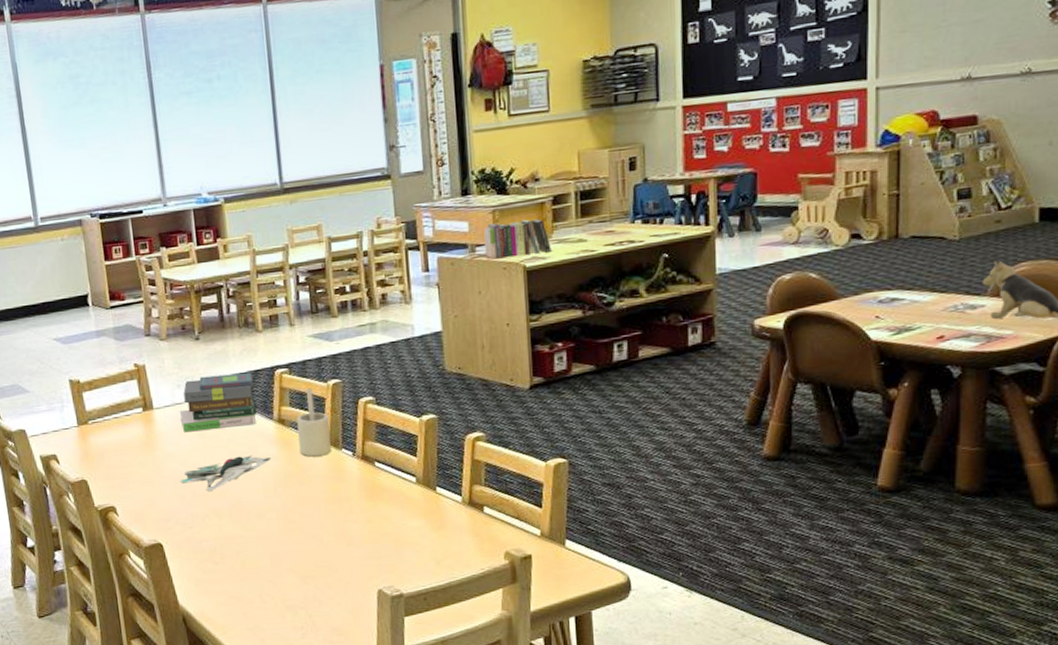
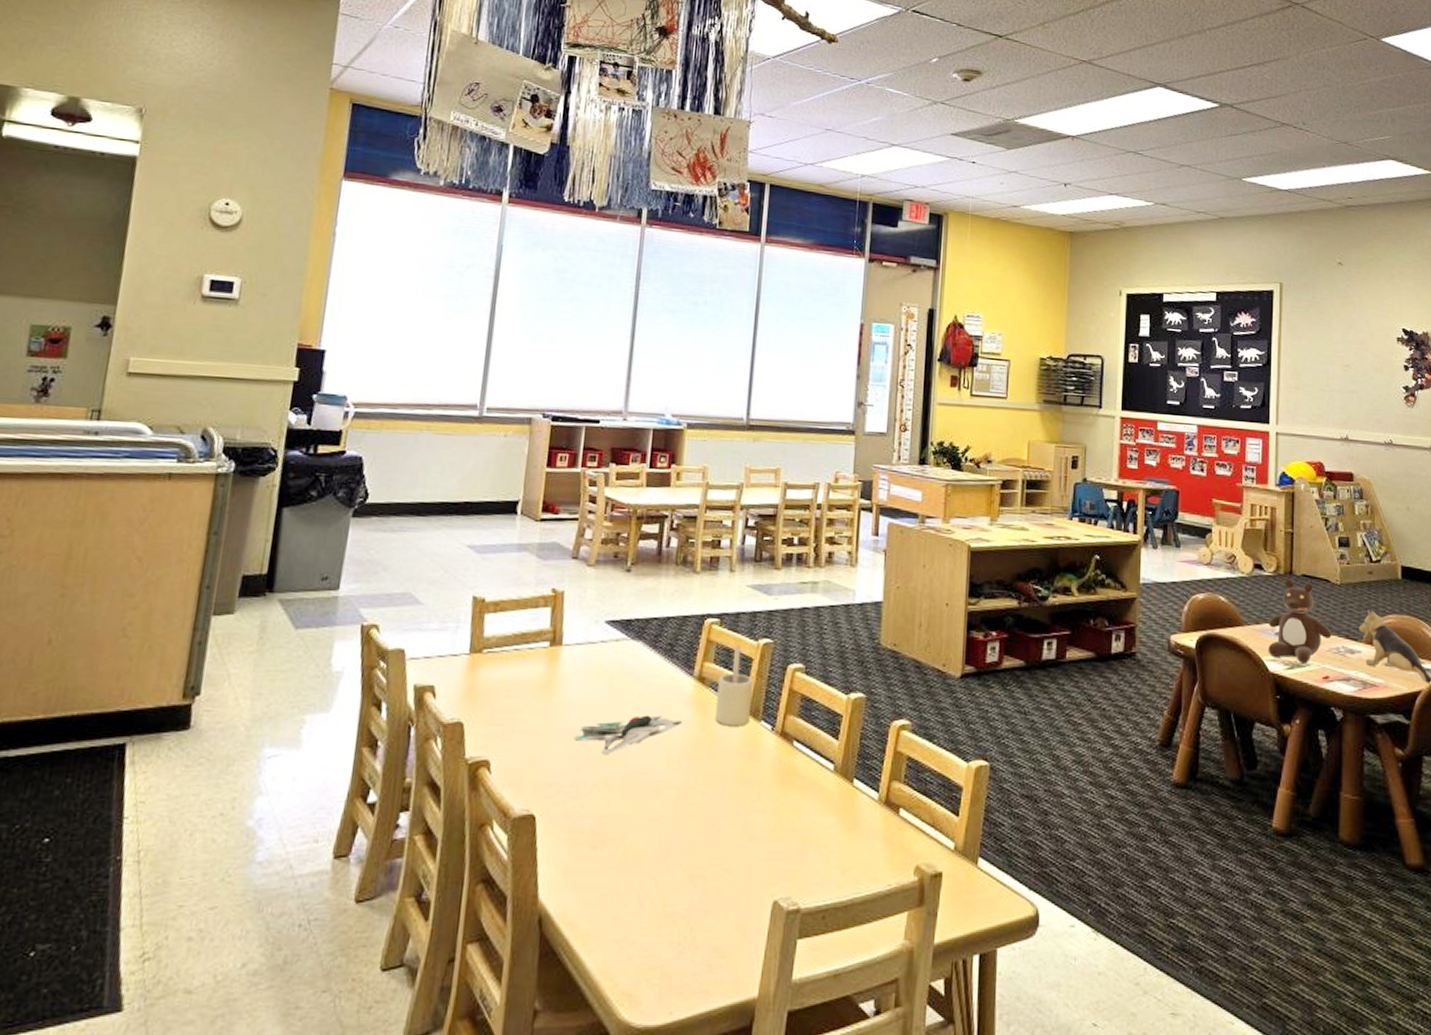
books: present [179,372,258,433] -> none [589,614,680,680]
books: present [484,219,552,260] -> none [934,497,996,537]
stuffed animal: none [869,243,948,326] -> present [1268,579,1332,663]

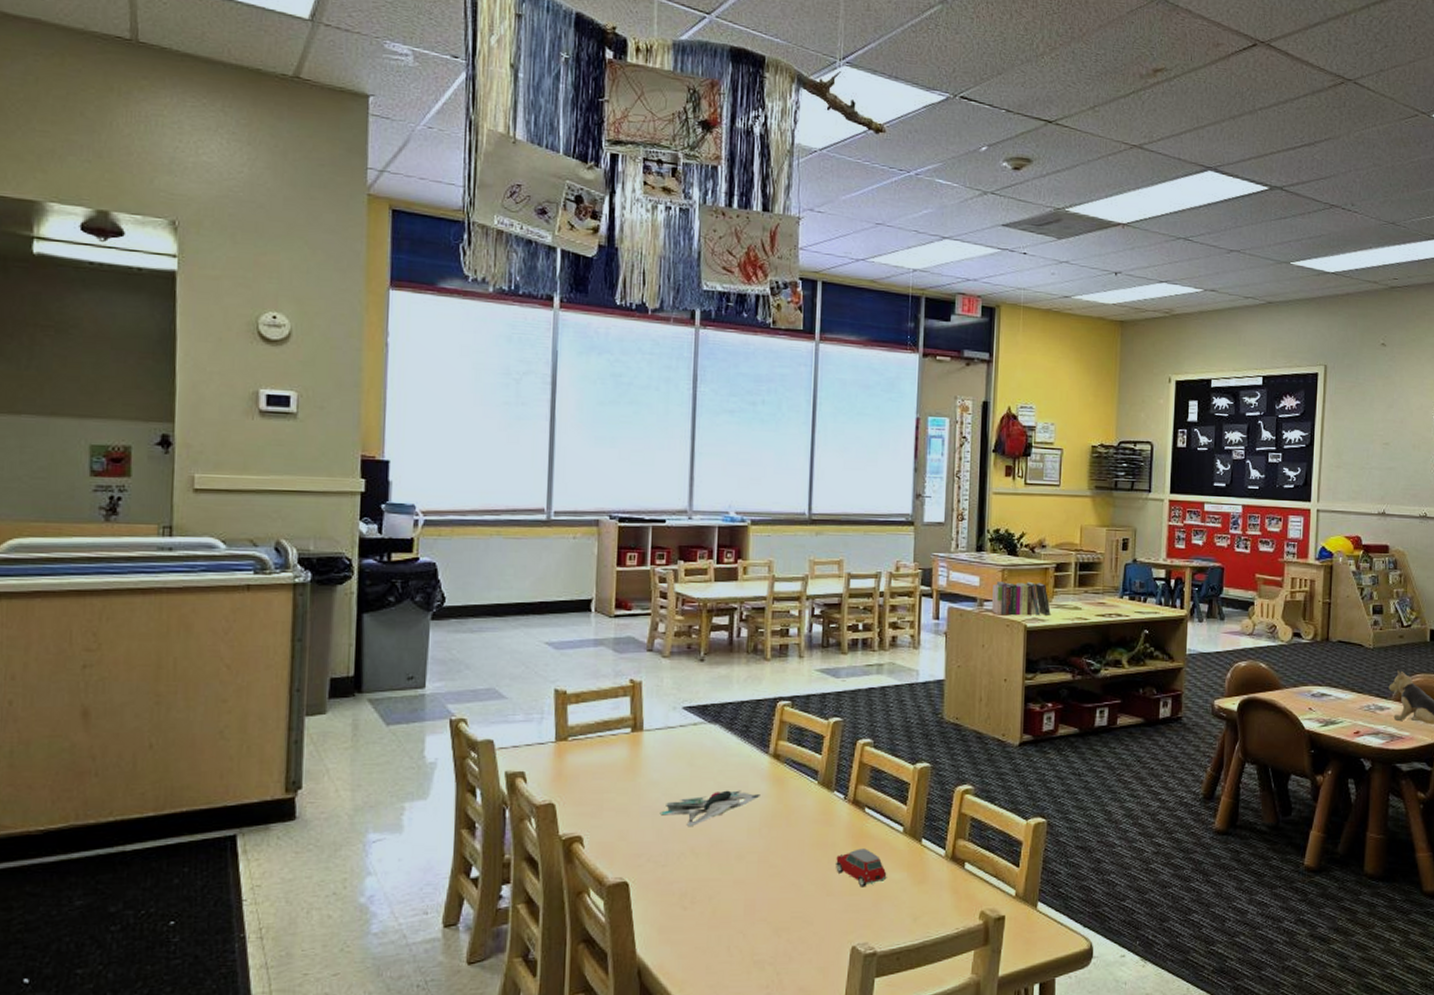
straw: present [715,644,754,727] -> none [791,723,826,797]
toy car: none [758,787,815,832] -> present [835,848,887,887]
books: none [934,497,996,537] -> present [992,581,1051,617]
stuffed animal: present [1268,579,1332,663] -> none [1304,645,1364,720]

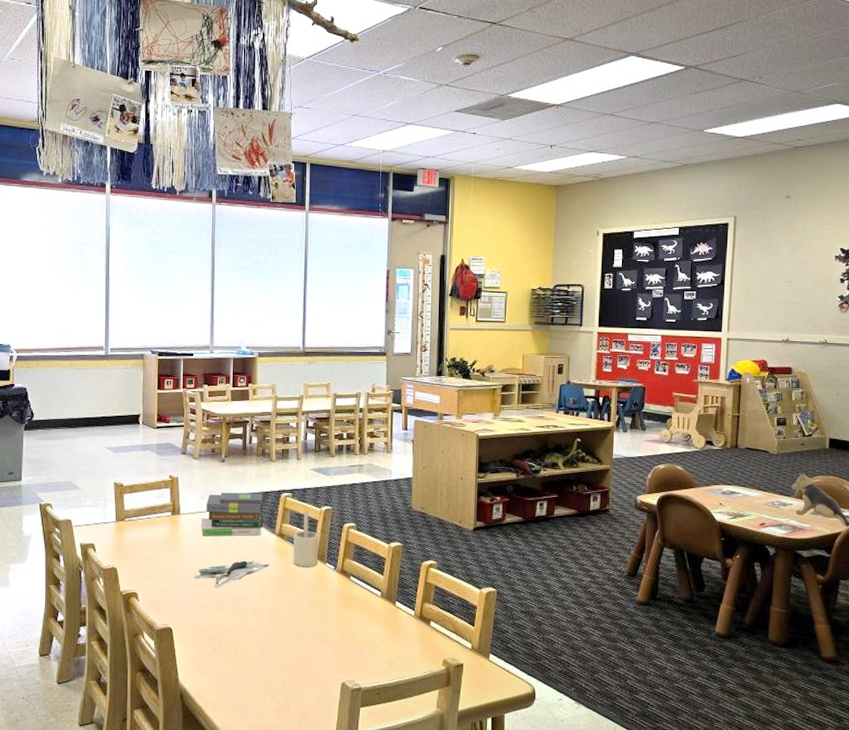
books: none [670,700,754,759] -> present [200,492,264,537]
straw: none [791,723,826,797] -> present [293,510,319,567]
toy car: present [835,848,887,887] -> none [327,608,369,638]
books: present [992,581,1051,617] -> none [450,399,498,428]

